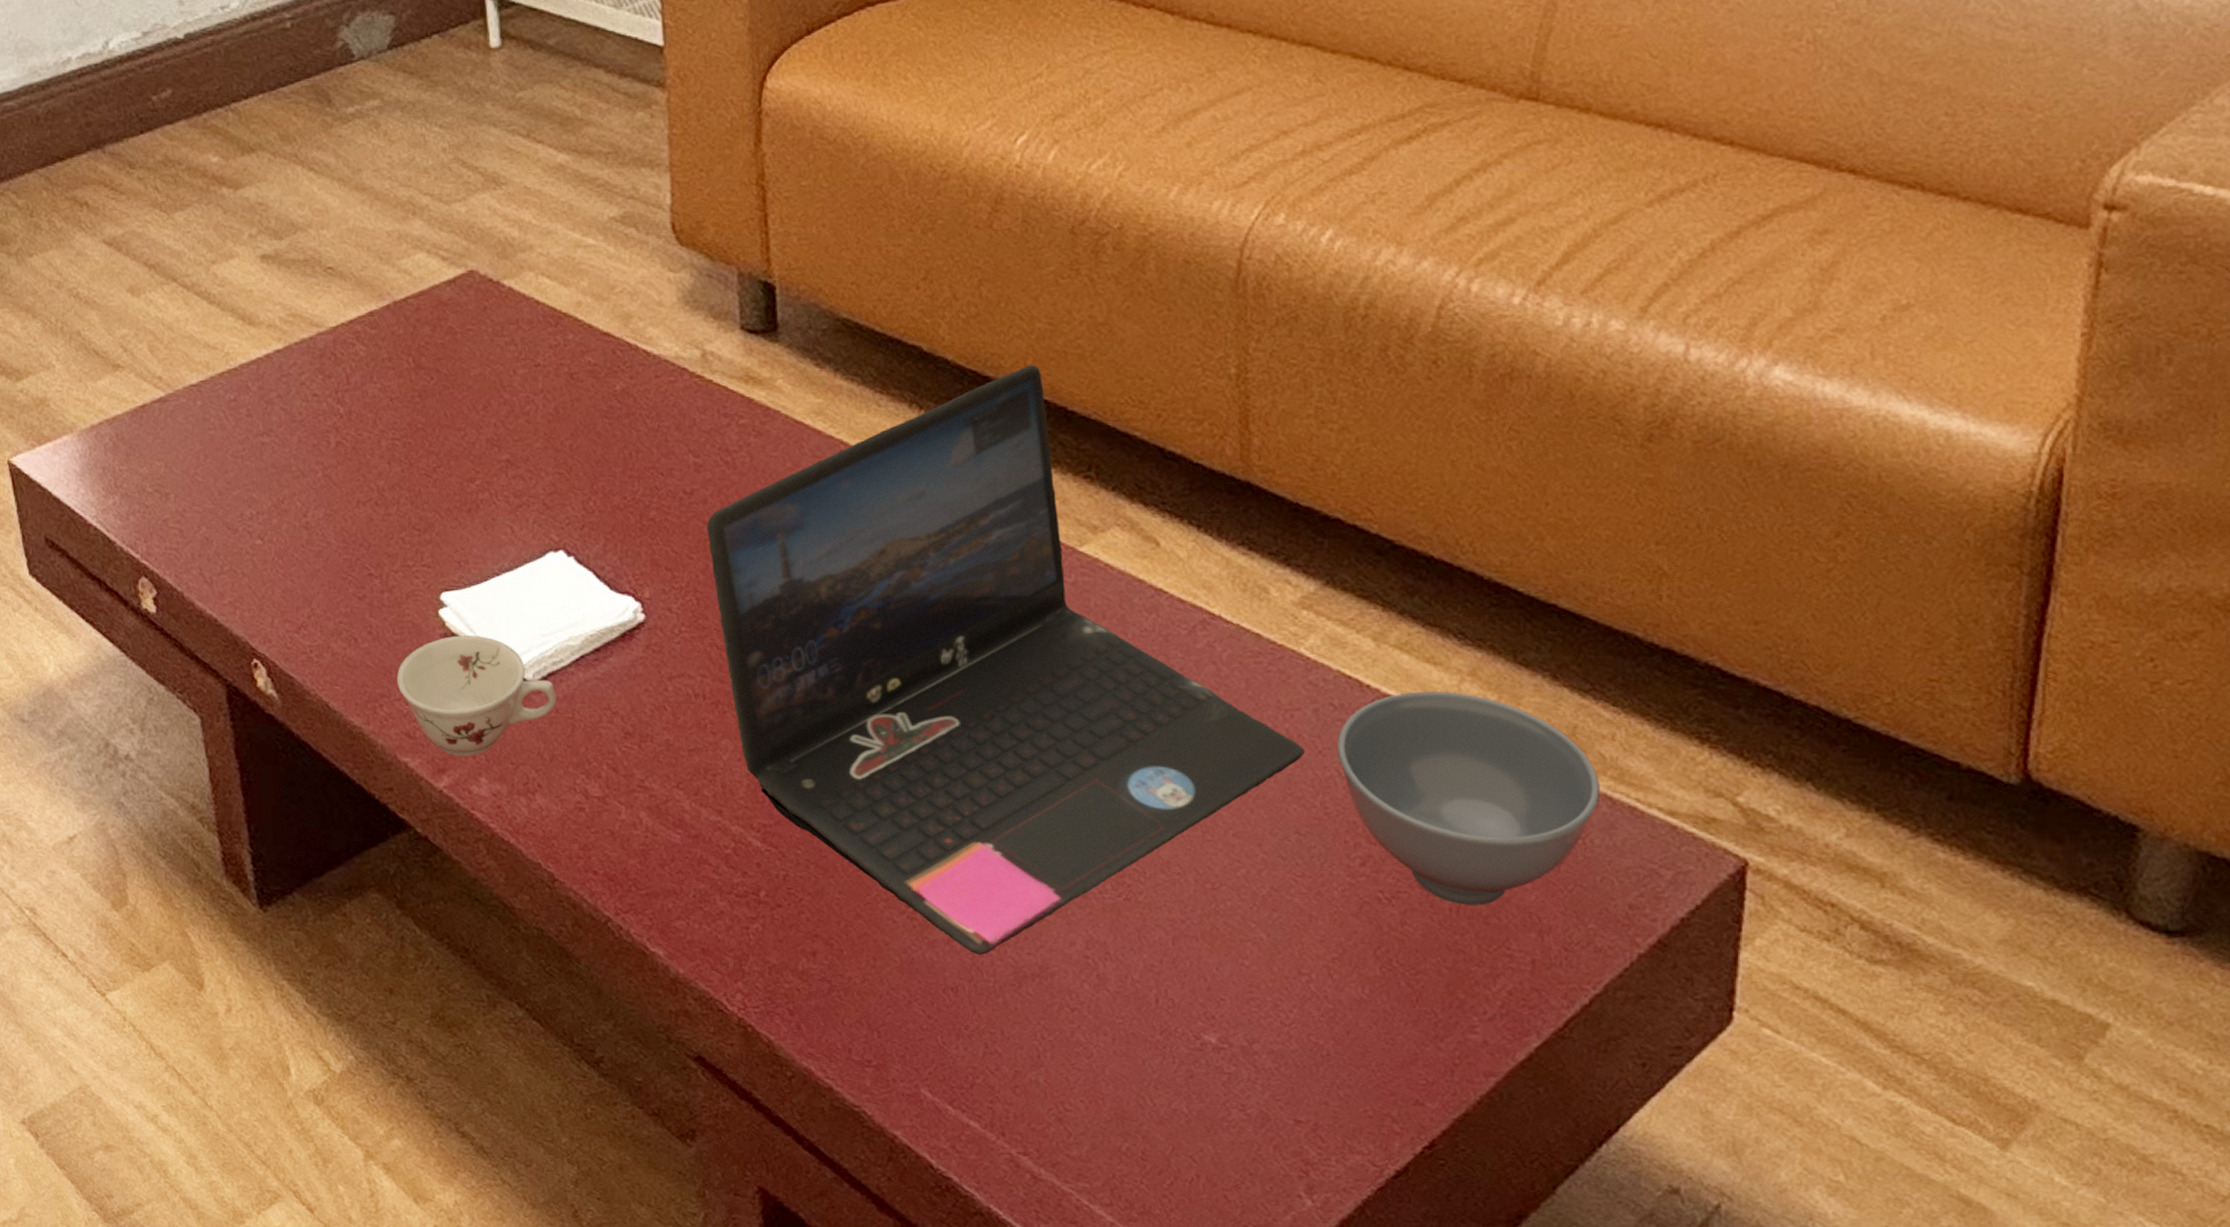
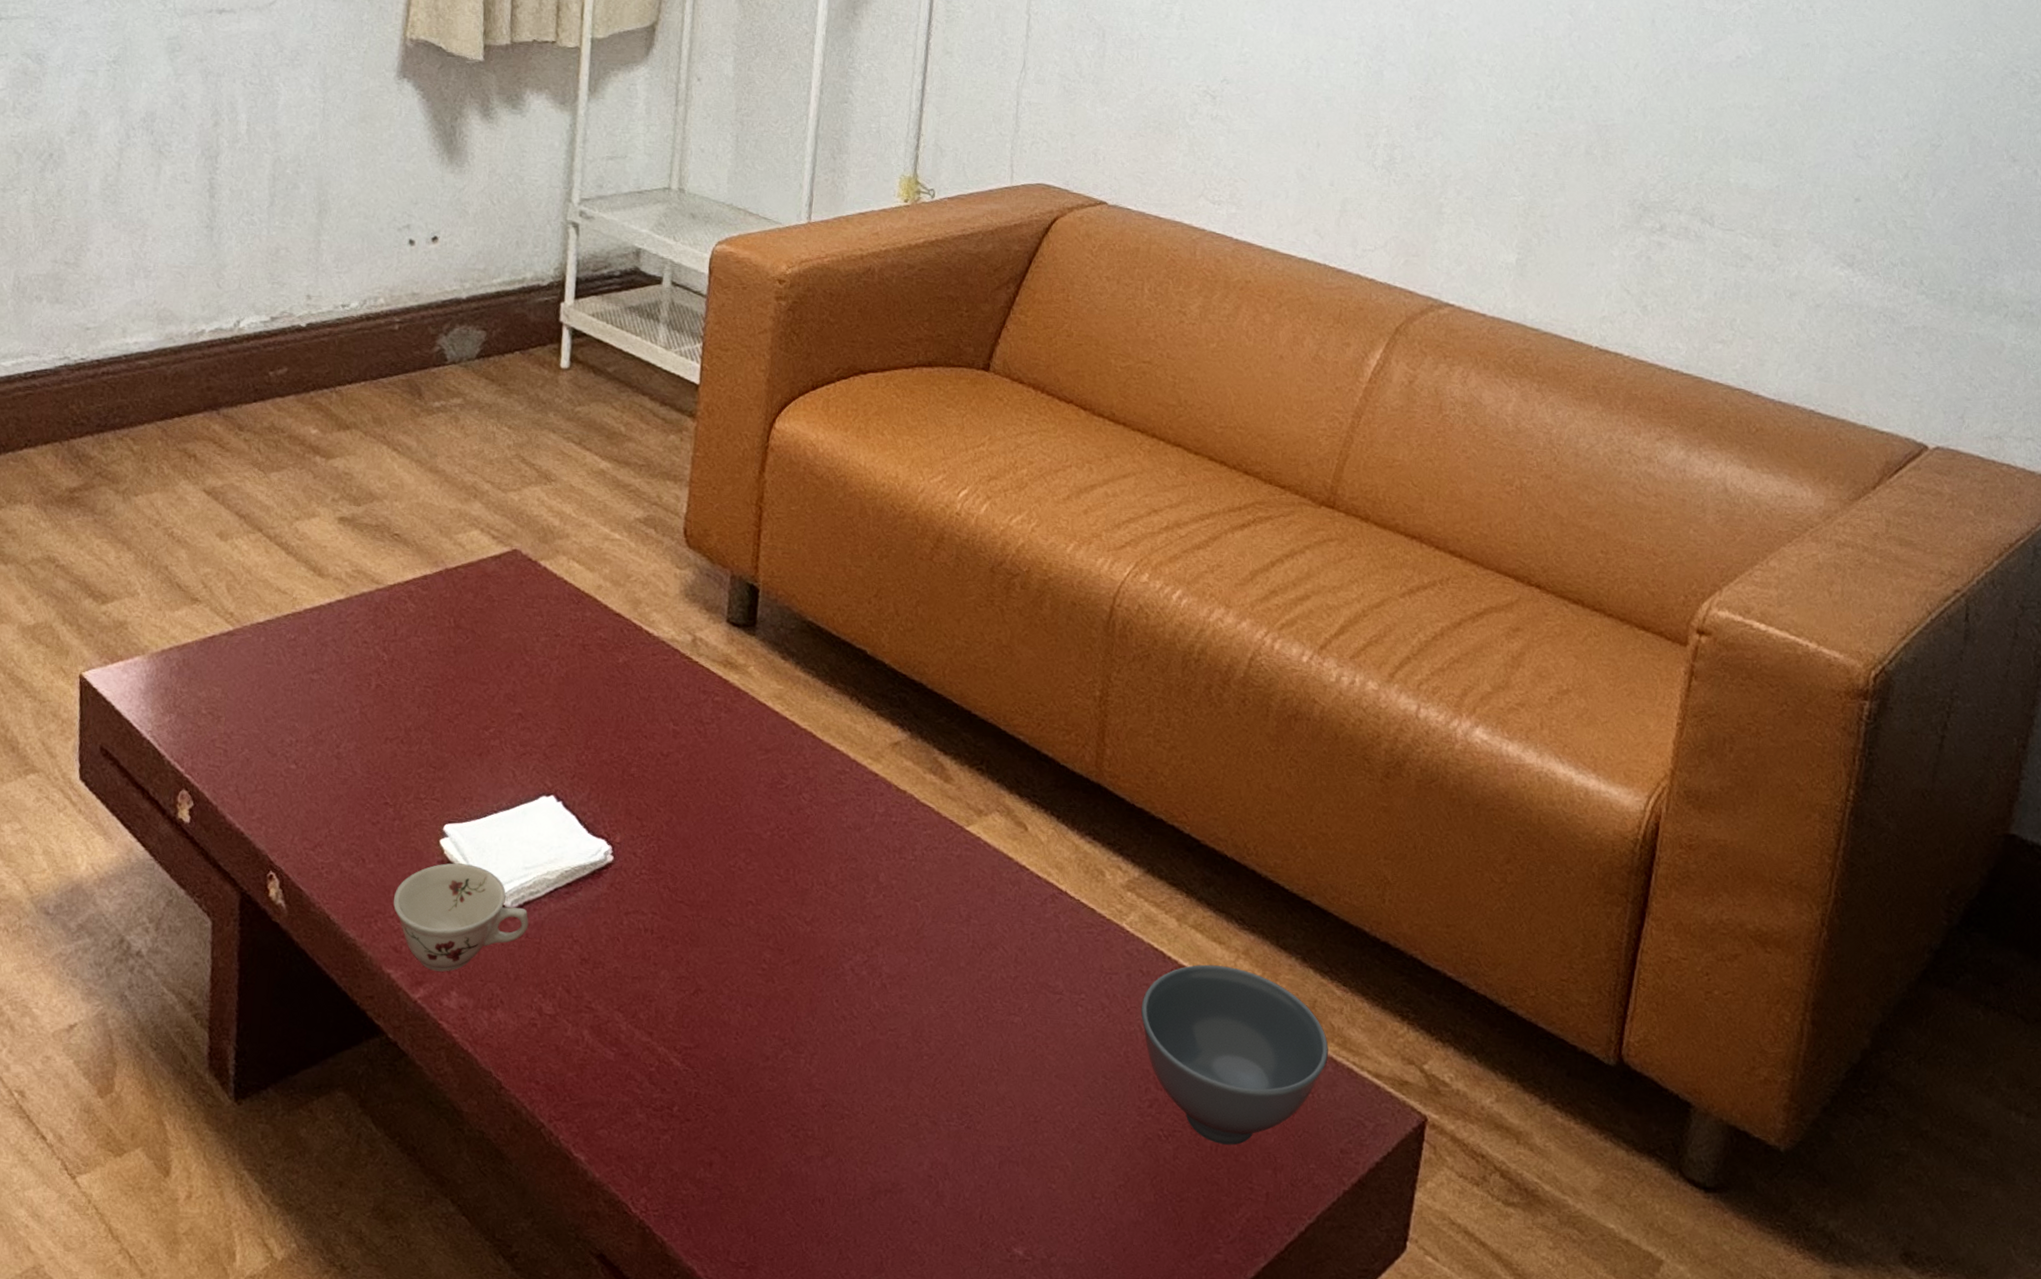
laptop: present [707,365,1305,955] -> none [674,674,1117,1171]

